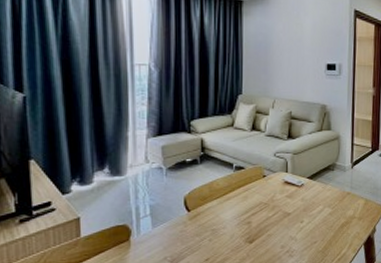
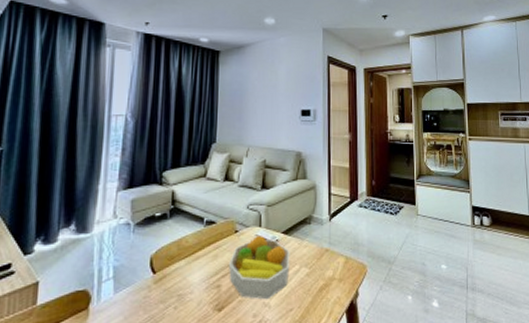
fruit bowl: none [257,180,315,234] -> present [228,236,290,300]

